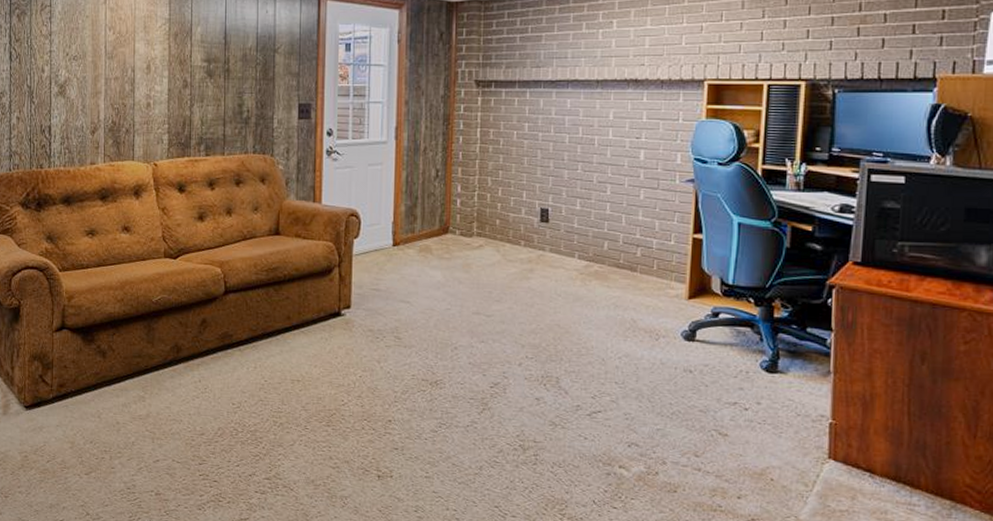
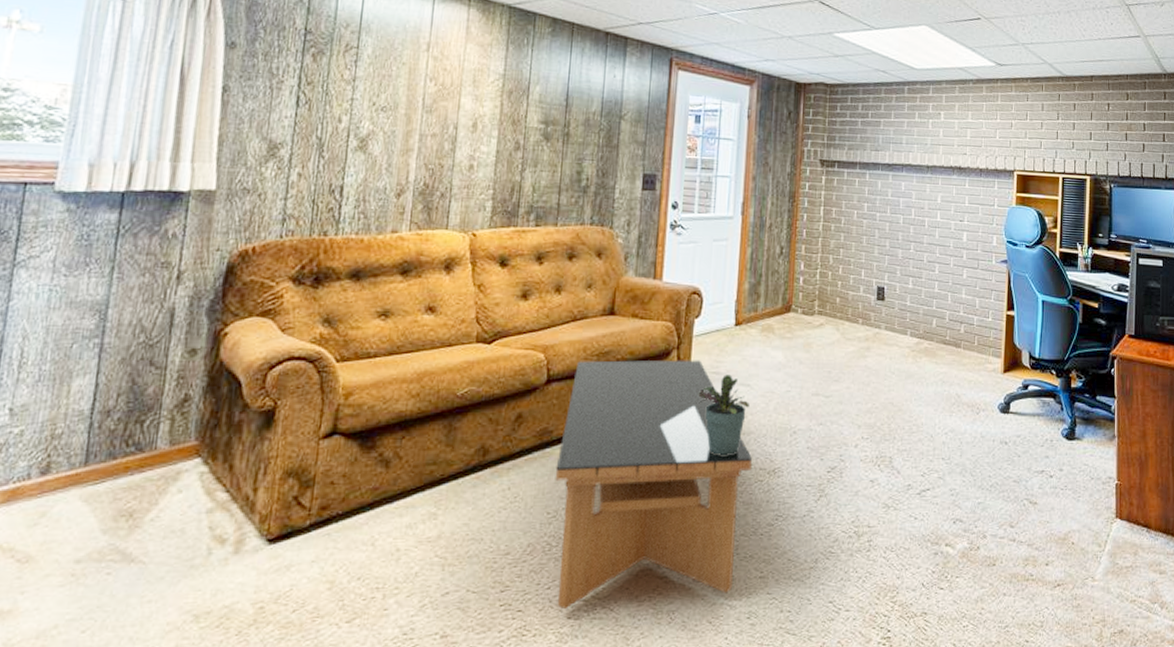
coffee table: none [237,275,414,487] -> present [555,360,752,610]
potted plant: none [360,291,410,365] -> present [698,374,749,455]

